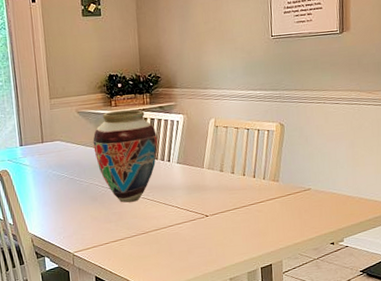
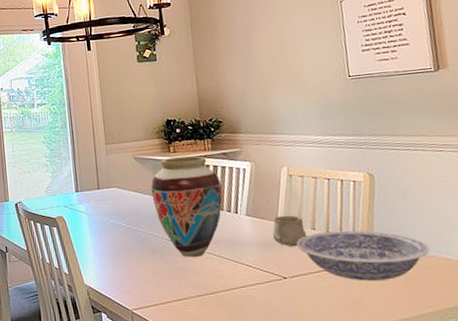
cup: none [198,161,227,190] -> present [272,215,308,247]
bowl: none [217,172,321,215] -> present [296,230,430,281]

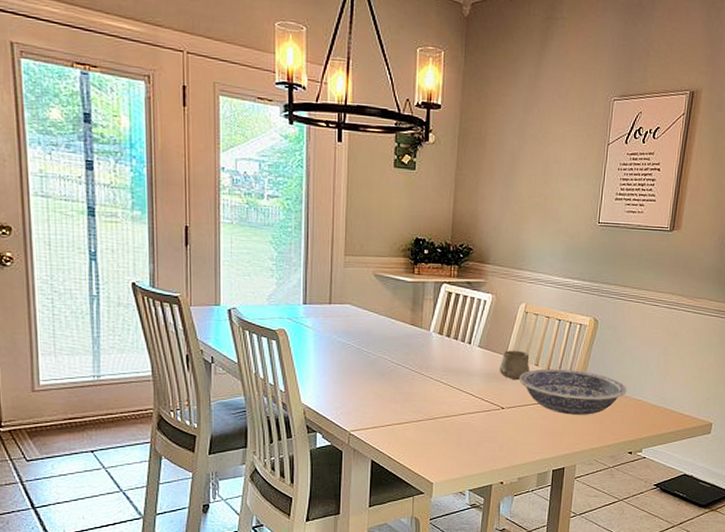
vase: present [151,156,223,257] -> none [388,280,461,383]

